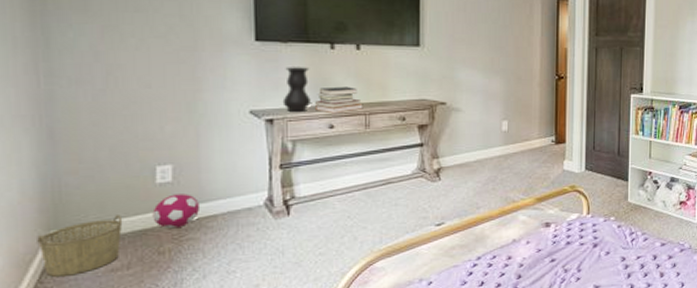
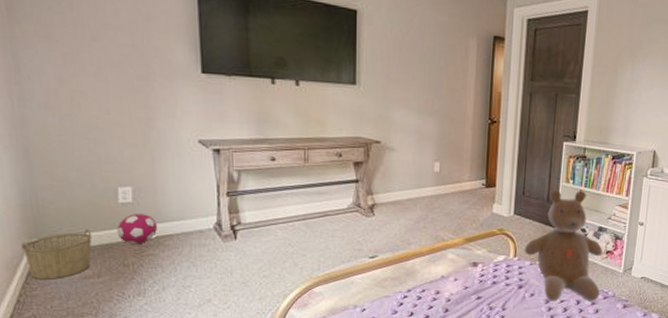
vase: present [282,67,311,113] -> none [228,100,254,144]
books: present [315,86,363,114] -> none [258,121,303,147]
stuffed bear: none [597,142,676,259] -> present [524,190,603,302]

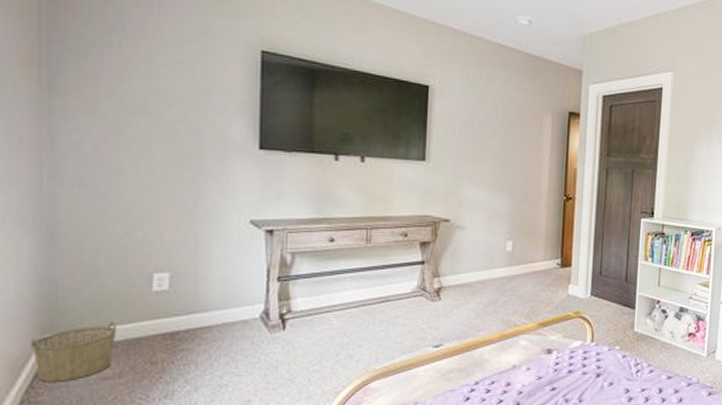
soccer ball: present [117,214,157,245] -> none [147,303,194,338]
stuffed bear: present [524,190,603,302] -> none [602,268,685,391]

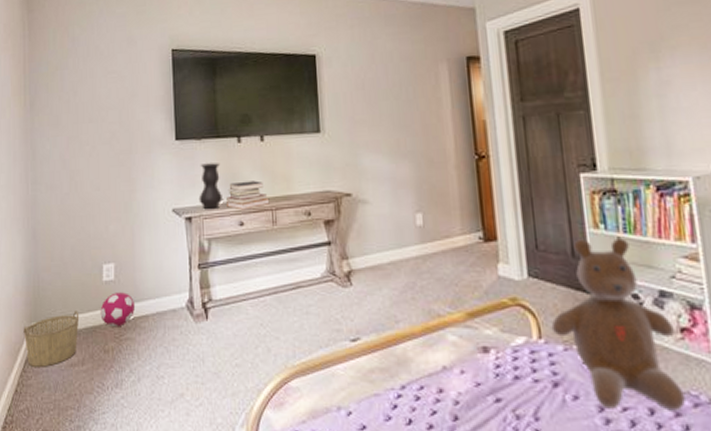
soccer ball: none [147,303,194,338] -> present [100,292,134,327]
vase: none [283,177,313,224] -> present [199,163,222,210]
books: none [316,199,365,227] -> present [226,180,270,210]
stuffed bear: none [602,268,685,391] -> present [551,238,685,411]

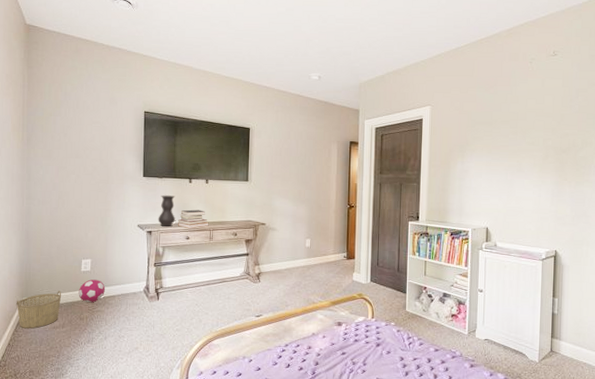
stuffed bear: present [551,238,685,411] -> none [380,261,448,360]

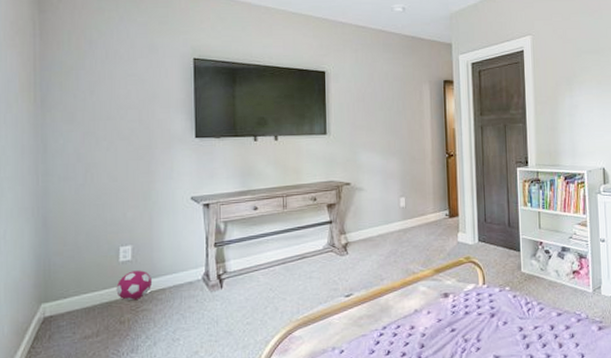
basket: present [16,290,62,329] -> none [32,289,94,343]
vase: present [158,195,176,227] -> none [216,158,239,198]
books: present [178,209,209,229] -> none [242,173,281,197]

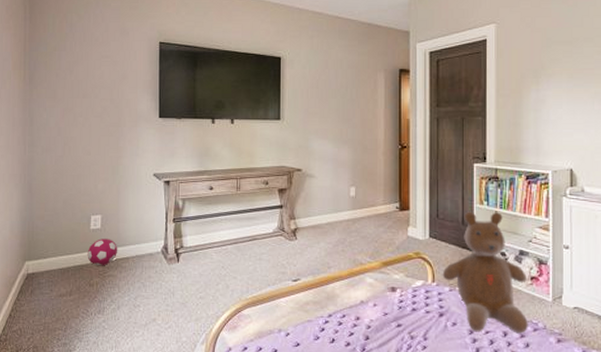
stuffed bear: none [492,212,572,329] -> present [442,212,528,334]

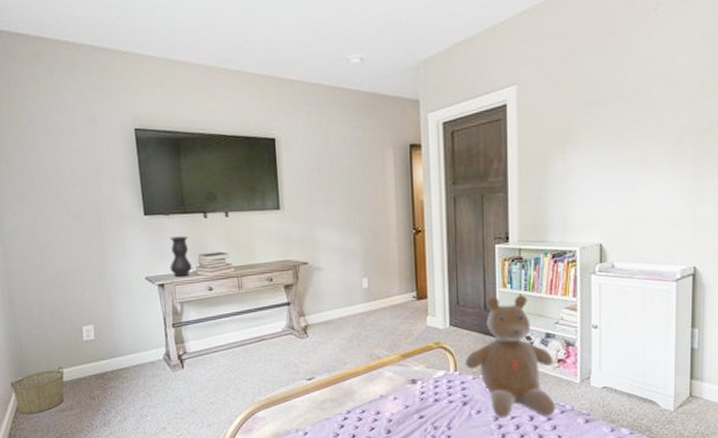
basket: none [18,252,69,297] -> present [10,366,65,414]
soccer ball: present [87,238,117,266] -> none [83,349,116,378]
vase: none [176,138,197,176] -> present [169,236,192,278]
books: none [200,154,236,178] -> present [196,252,236,277]

